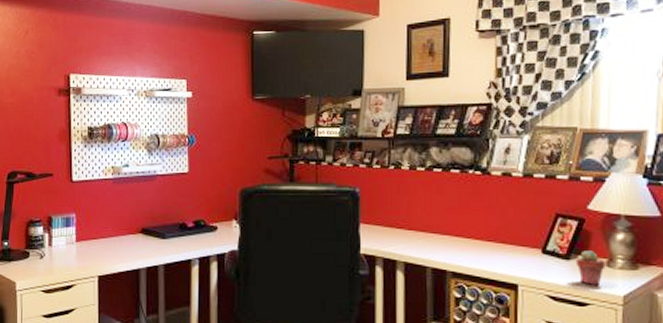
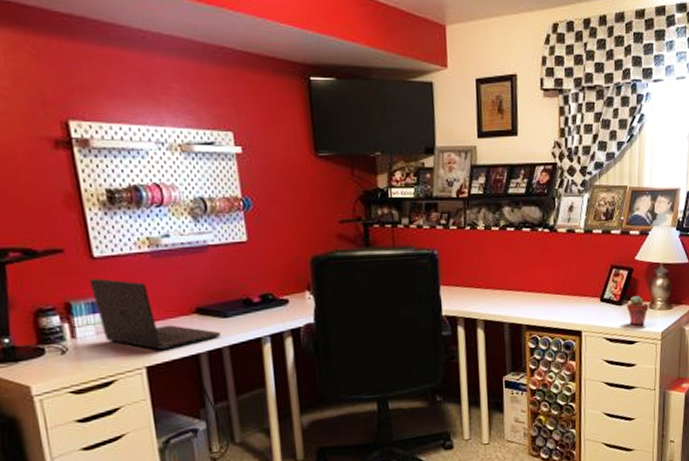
laptop: none [67,197,159,262] -> present [90,277,221,350]

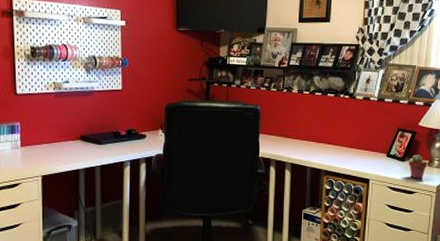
laptop: present [90,277,221,350] -> none [12,108,96,164]

